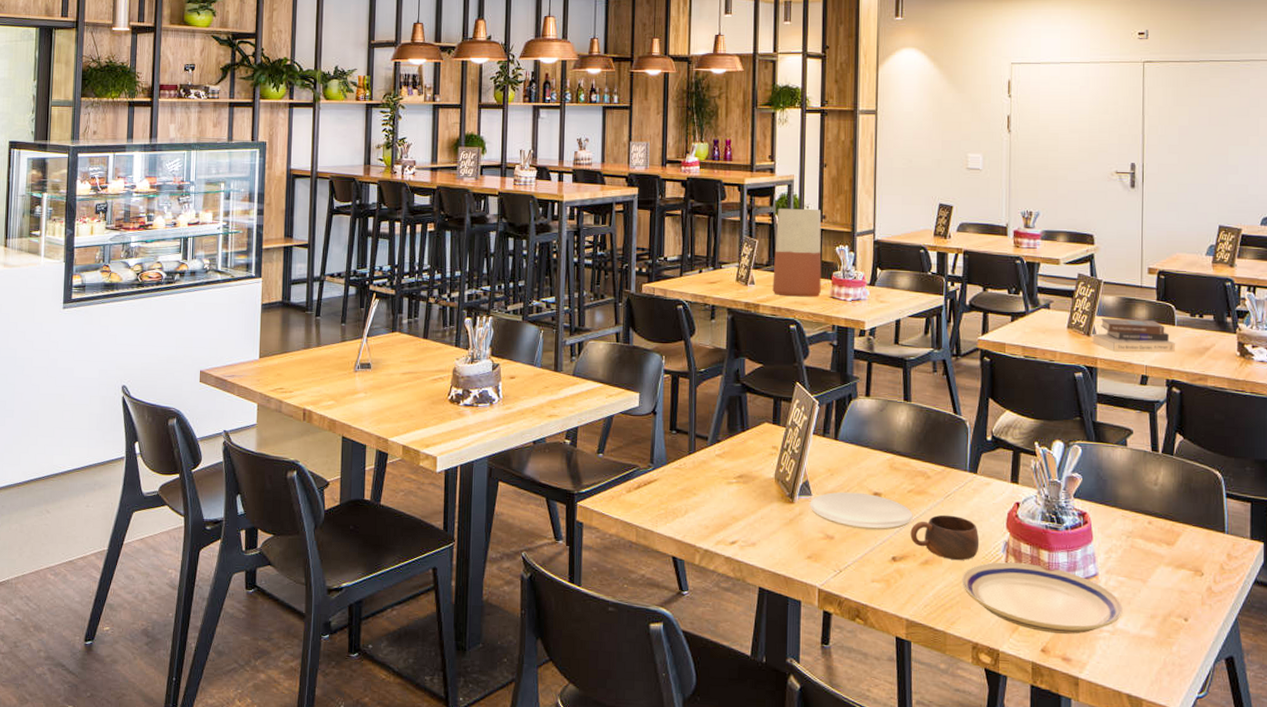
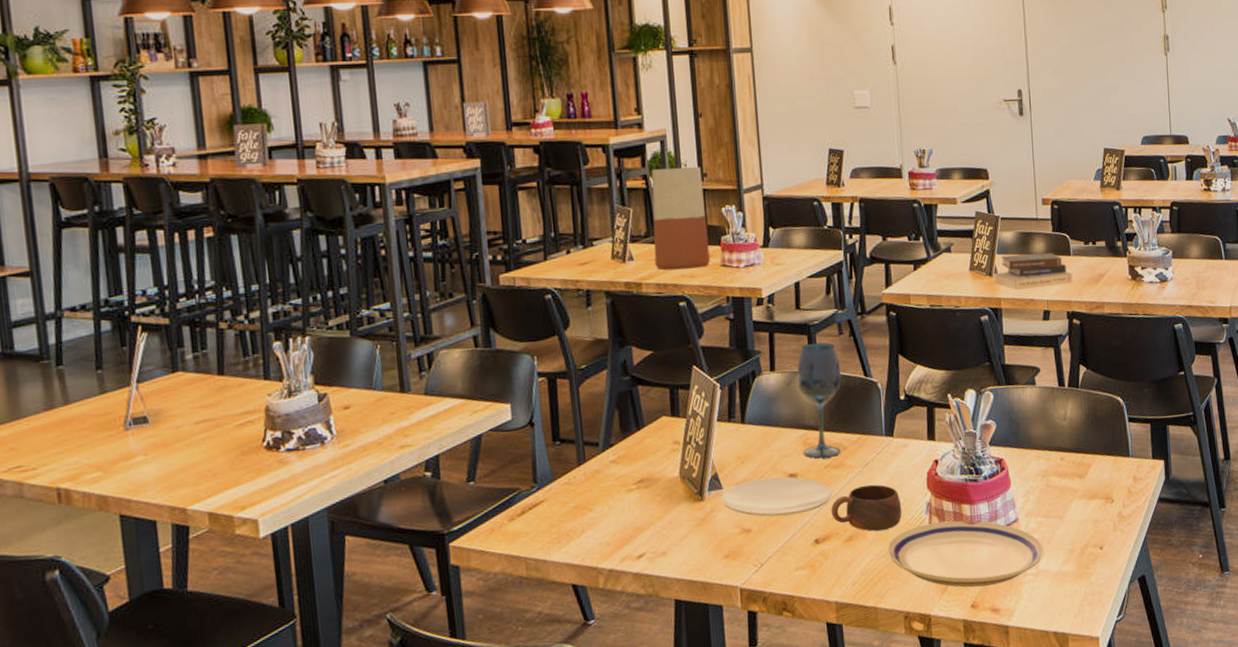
wineglass: none [888,376,932,483] -> present [797,342,842,459]

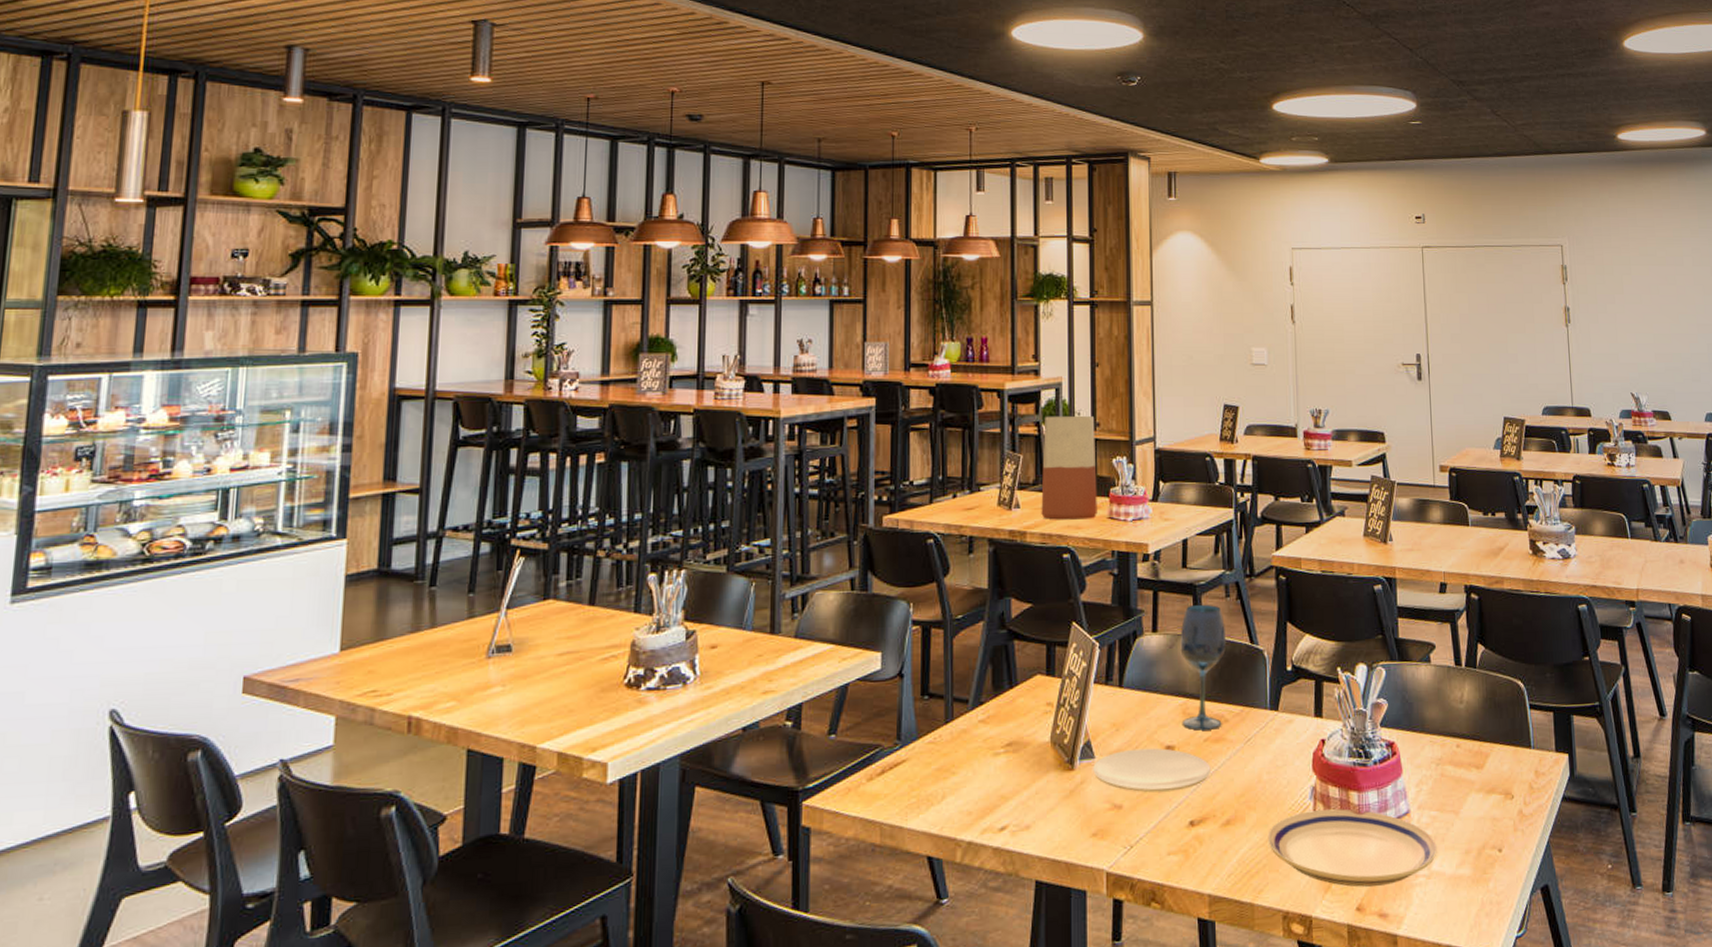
cup: present [831,484,902,531] -> none [1208,762,1285,816]
books: present [993,253,1073,290] -> none [1388,522,1471,559]

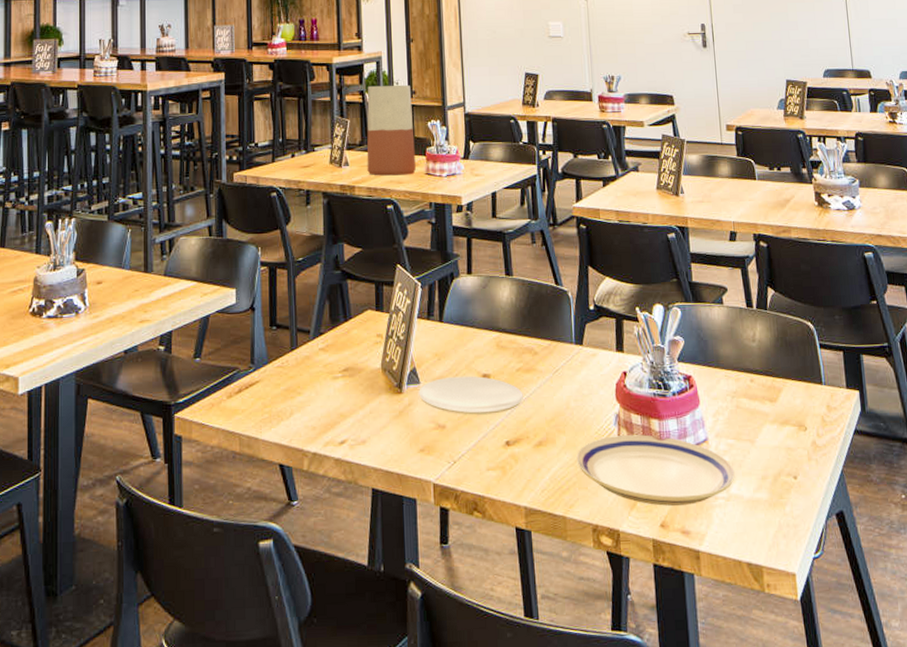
wineglass: present [1180,604,1227,731] -> none [492,249,534,361]

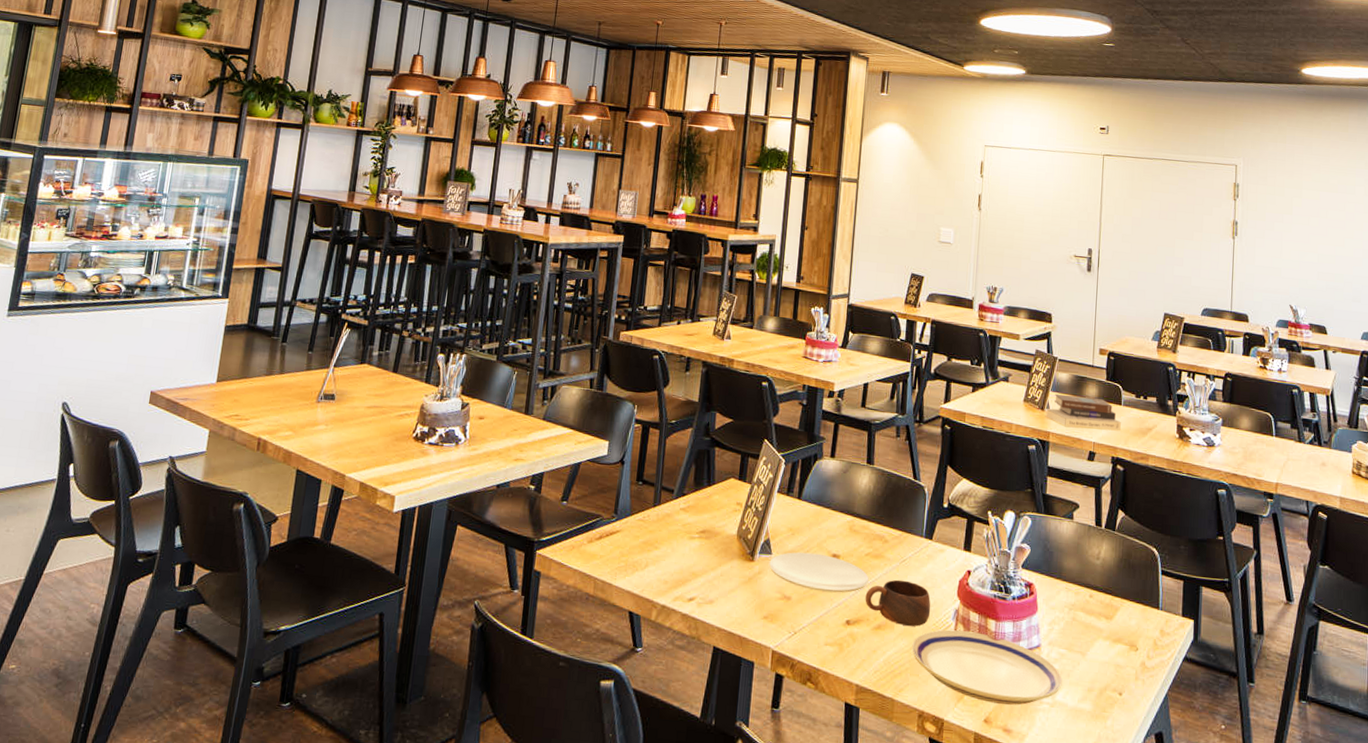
vase: present [367,85,416,176] -> none [748,266,800,356]
cup: none [522,391,591,438] -> present [865,579,931,627]
books: none [680,176,758,210] -> present [1045,393,1121,431]

